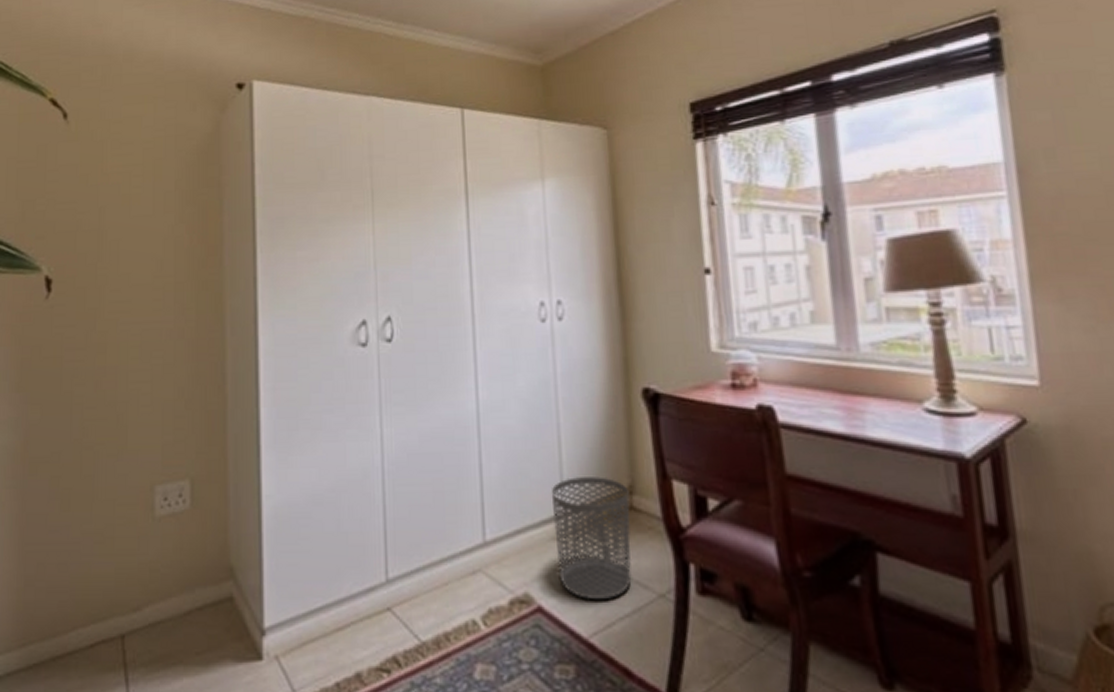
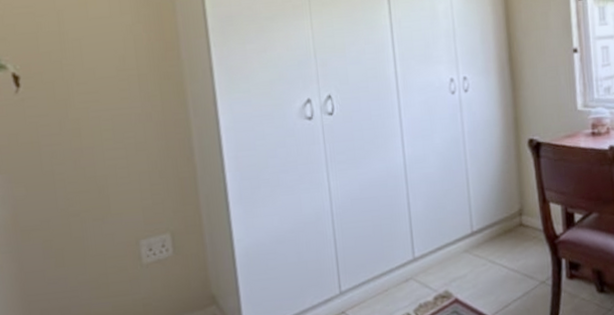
waste bin: present [551,477,632,599] -> none [462,205,522,290]

